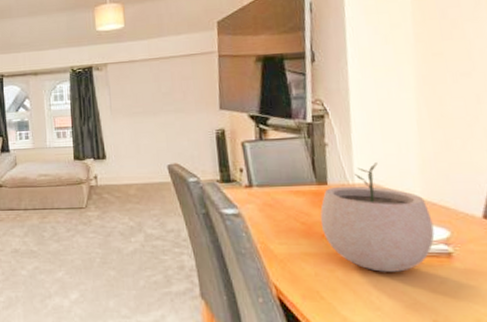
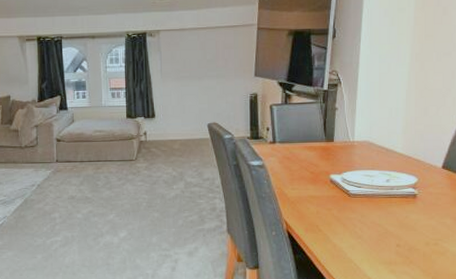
plant pot: present [320,163,435,272] -> none [325,124,407,210]

